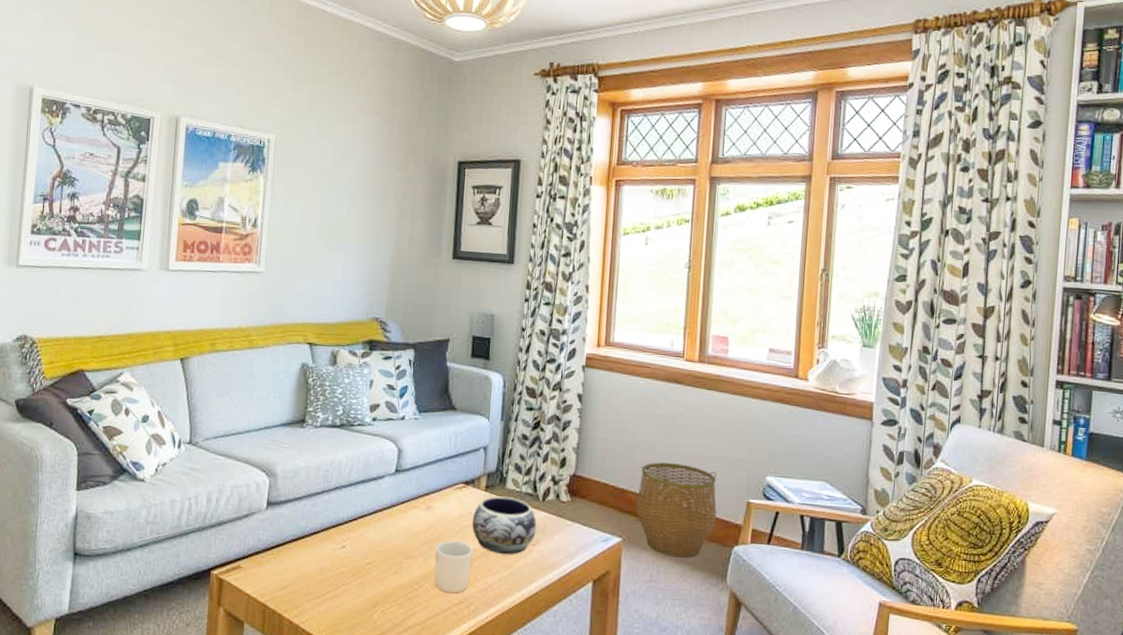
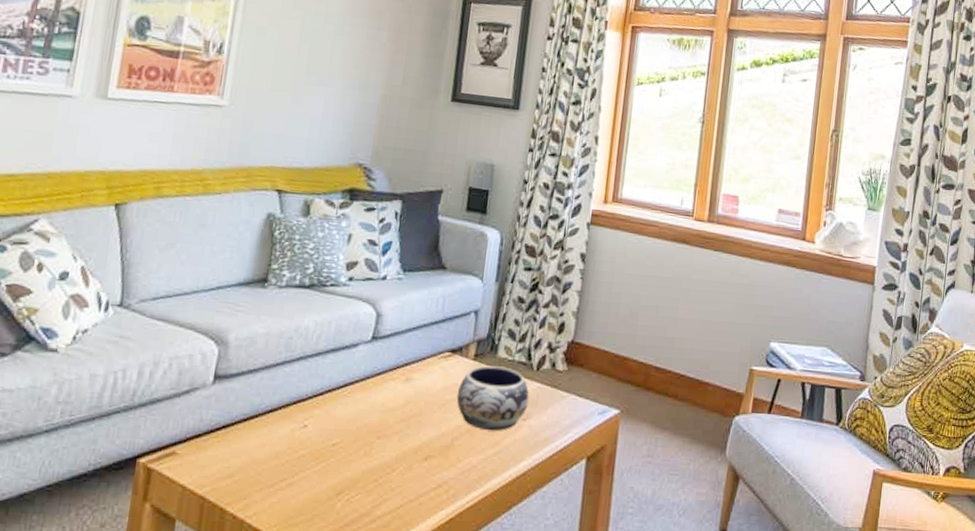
mug: present [434,540,473,594] -> none [410,416,457,477]
basket: present [635,462,717,558] -> none [635,327,720,430]

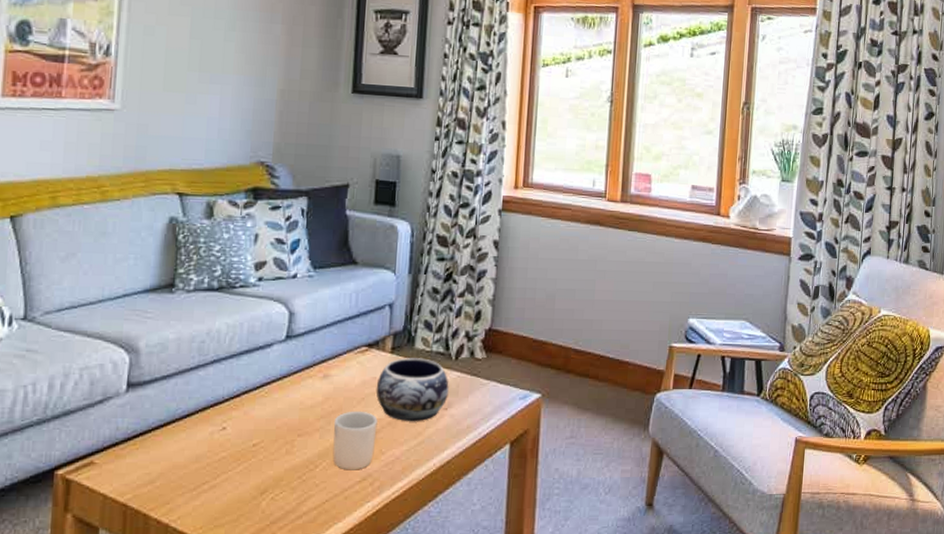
mug: none [410,416,457,477] -> present [332,411,378,470]

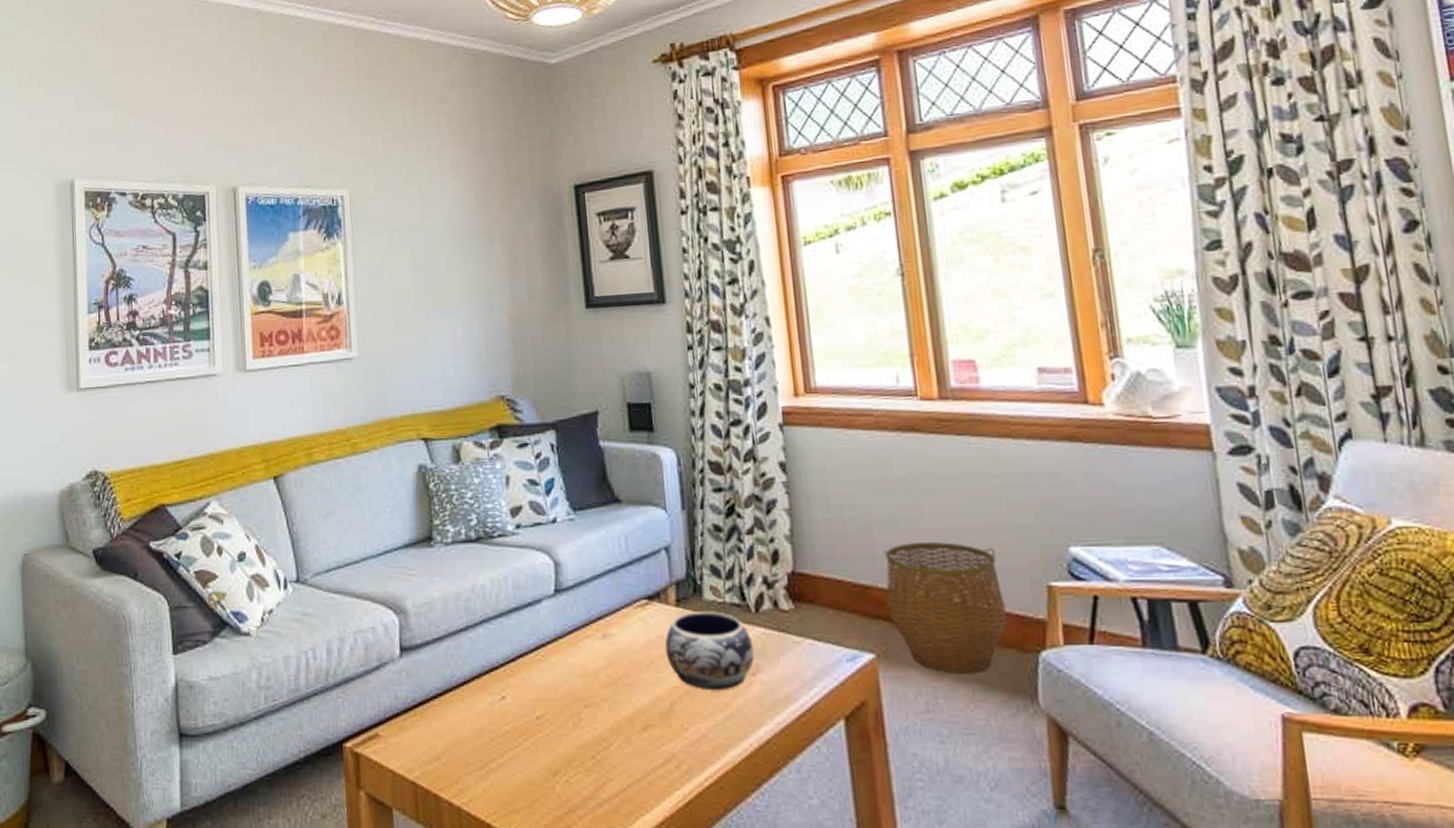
mug: present [332,411,378,470] -> none [623,677,675,750]
basket: none [555,310,639,410] -> present [883,542,1008,674]

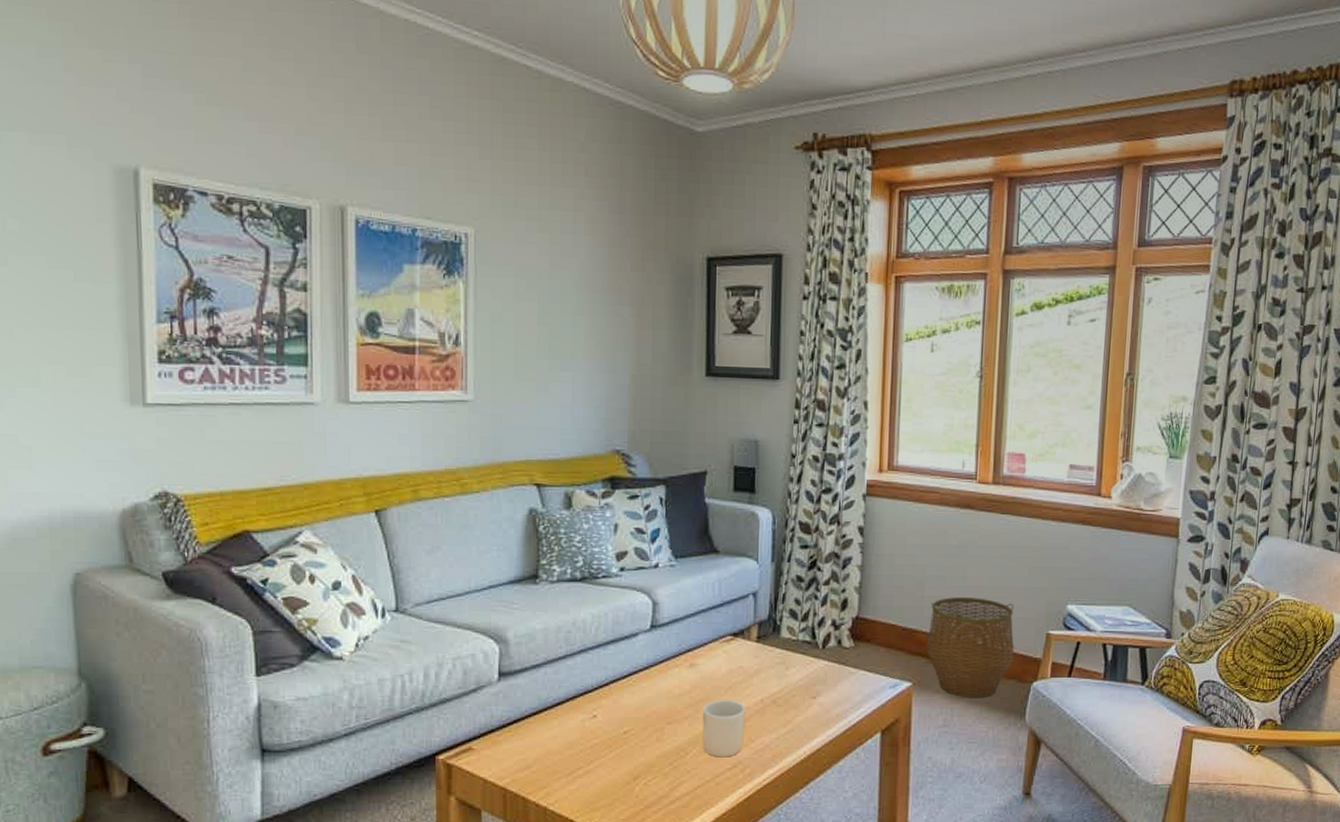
mug: none [623,677,675,750] -> present [702,699,746,758]
decorative bowl: present [664,611,754,689] -> none [743,647,817,709]

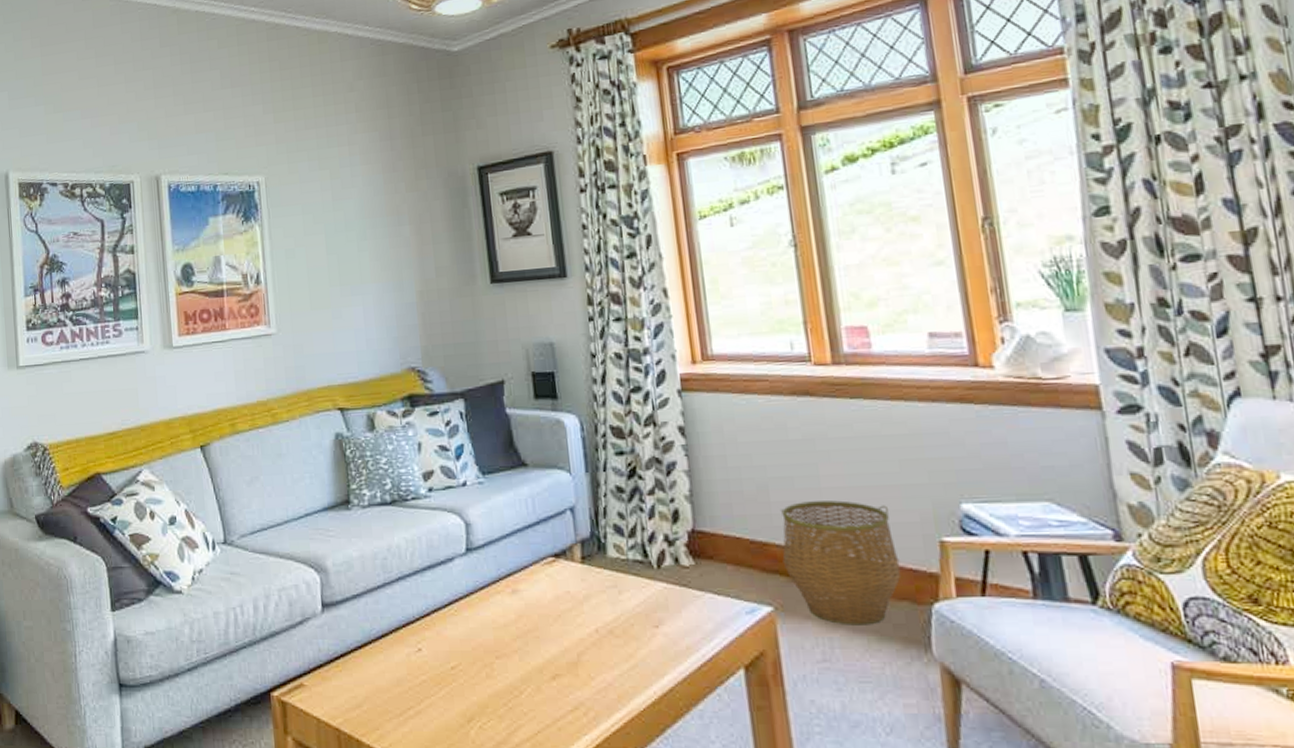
mug: present [702,699,746,758] -> none [532,629,583,698]

